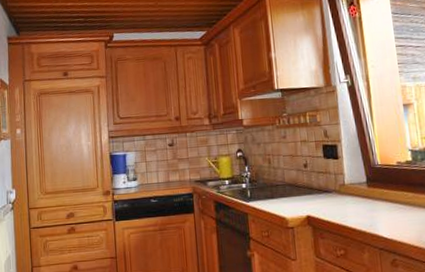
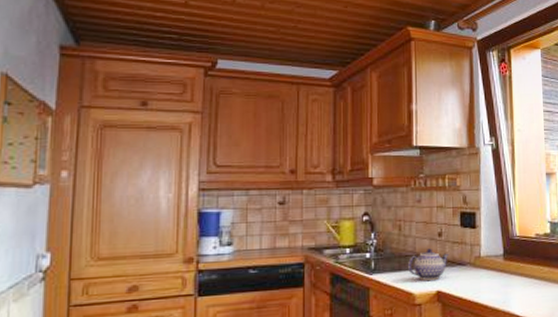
teapot: none [278,178,316,207] -> present [407,248,450,281]

